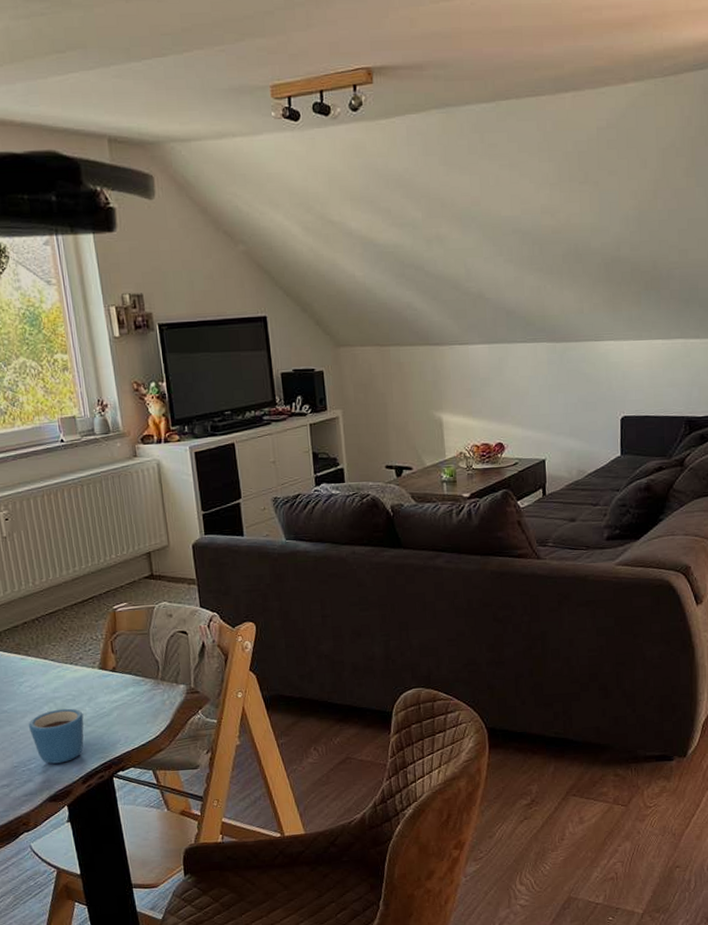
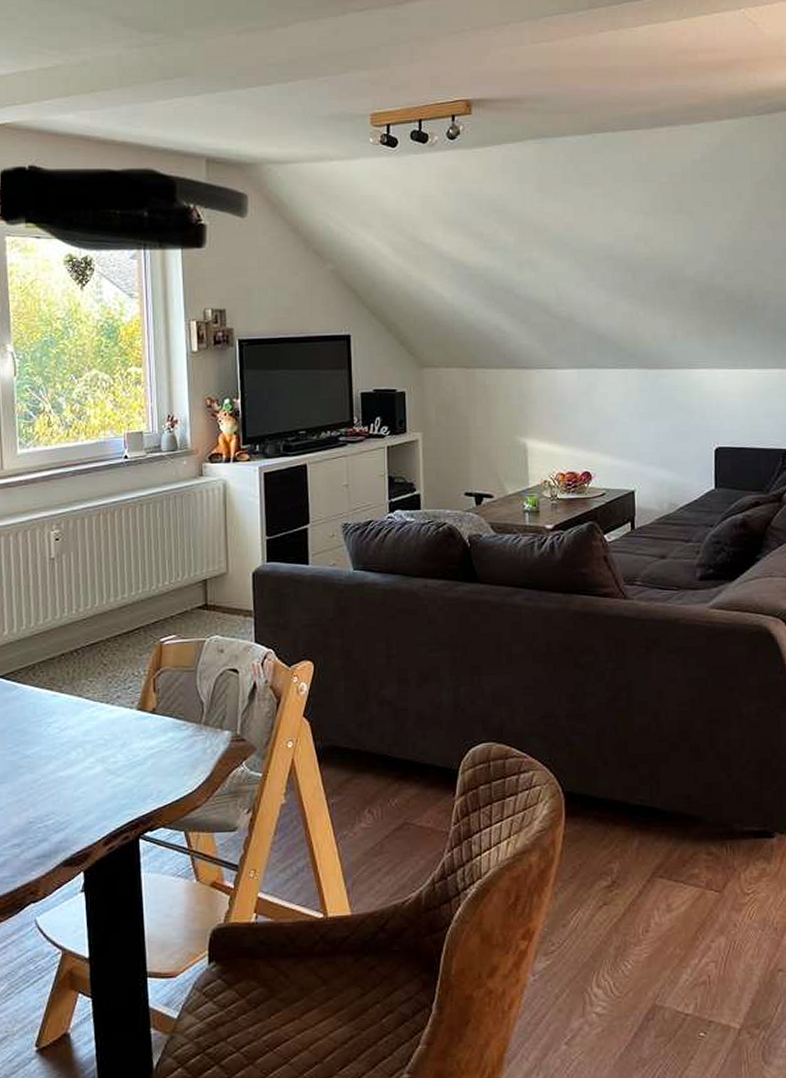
mug: present [29,708,84,764] -> none [52,754,114,820]

